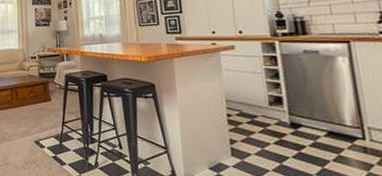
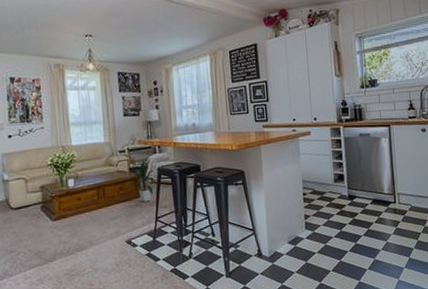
indoor plant: none [37,67,64,106] -> present [128,160,157,202]

